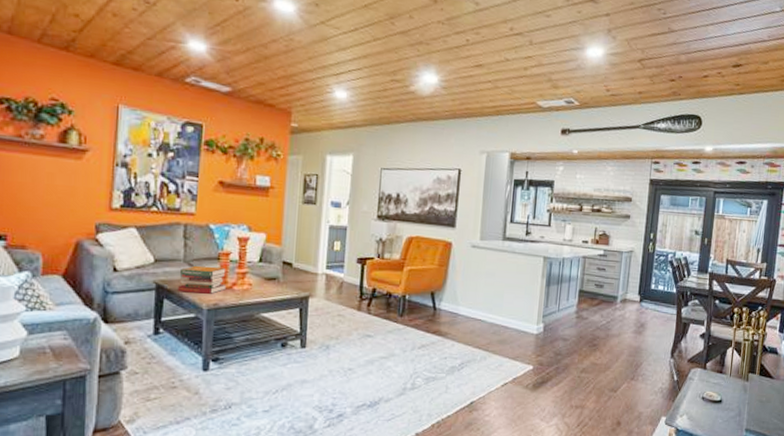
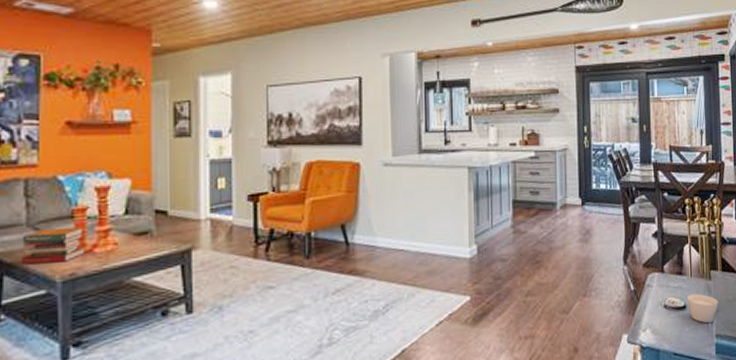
candle: none [723,391,752,418] -> present [686,293,718,324]

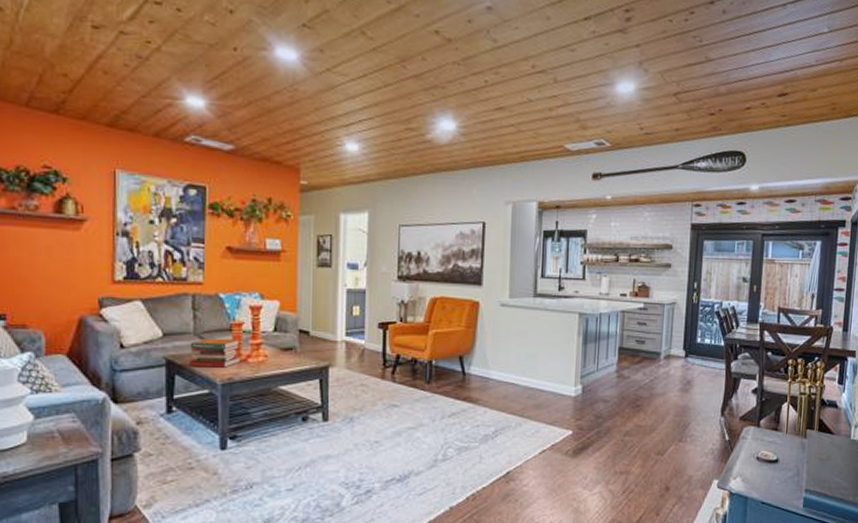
candle: present [686,293,718,324] -> none [780,450,811,478]

